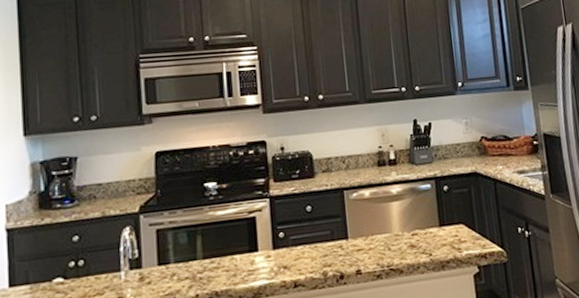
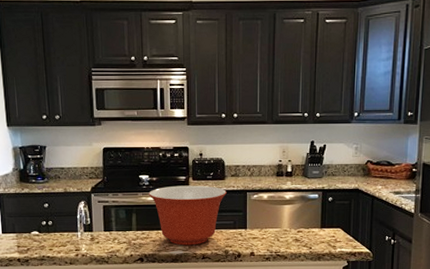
mixing bowl: none [218,187,319,273] -> present [149,185,227,246]

